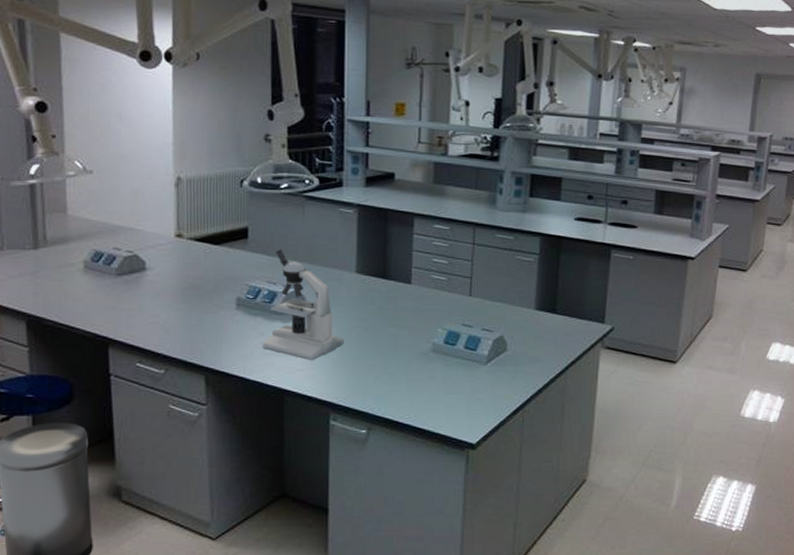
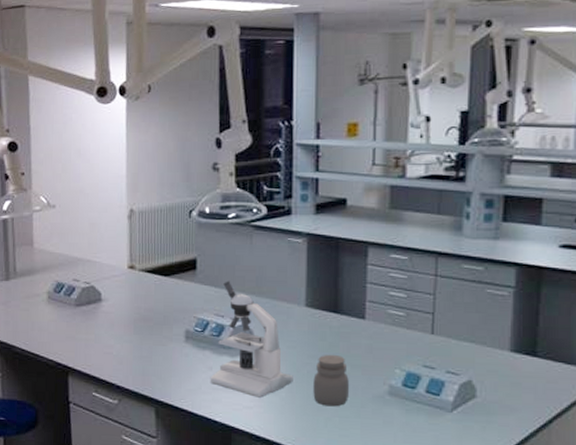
jar: none [363,317,396,365] -> present [313,354,349,407]

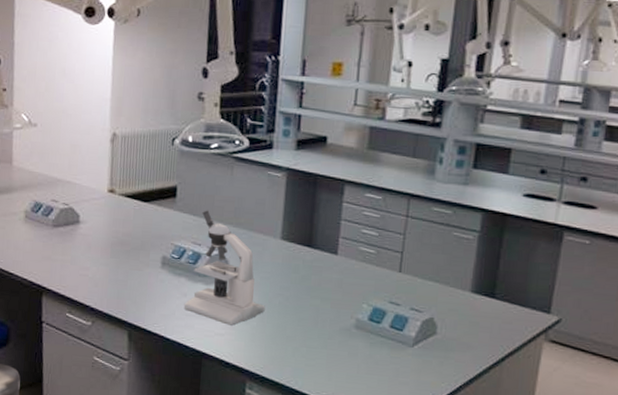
jar: present [313,354,349,407] -> none [283,286,318,337]

